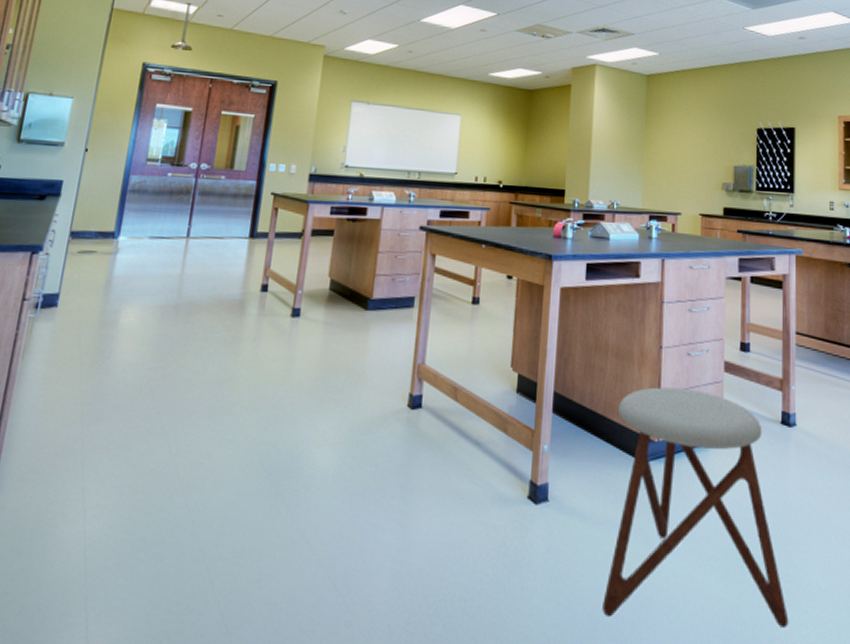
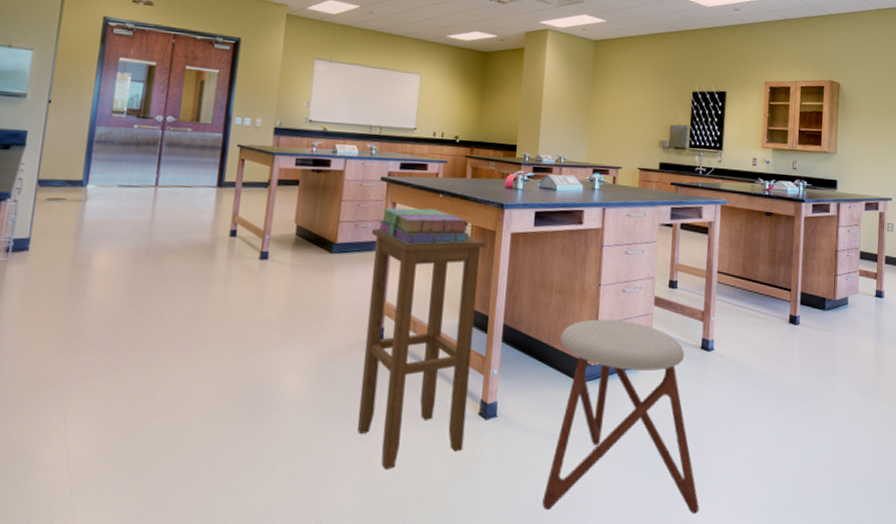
stool: none [392,282,534,562] -> present [356,228,487,470]
books: none [416,259,515,301] -> present [378,207,470,245]

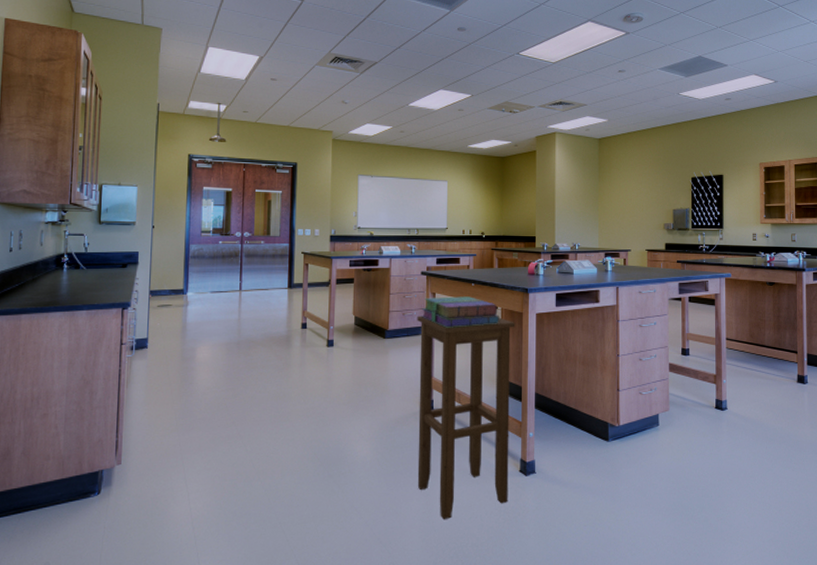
stool: present [542,319,700,514] -> none [581,385,724,556]

